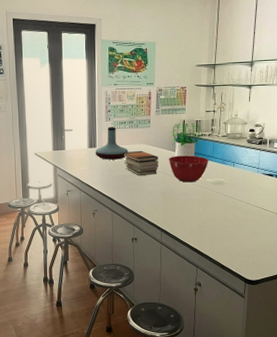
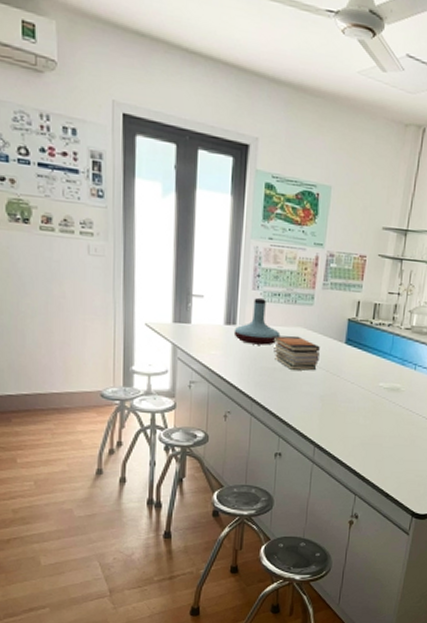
mixing bowl: present [168,155,209,183] -> none [332,348,385,386]
potted plant: present [170,122,204,157] -> none [338,304,383,351]

